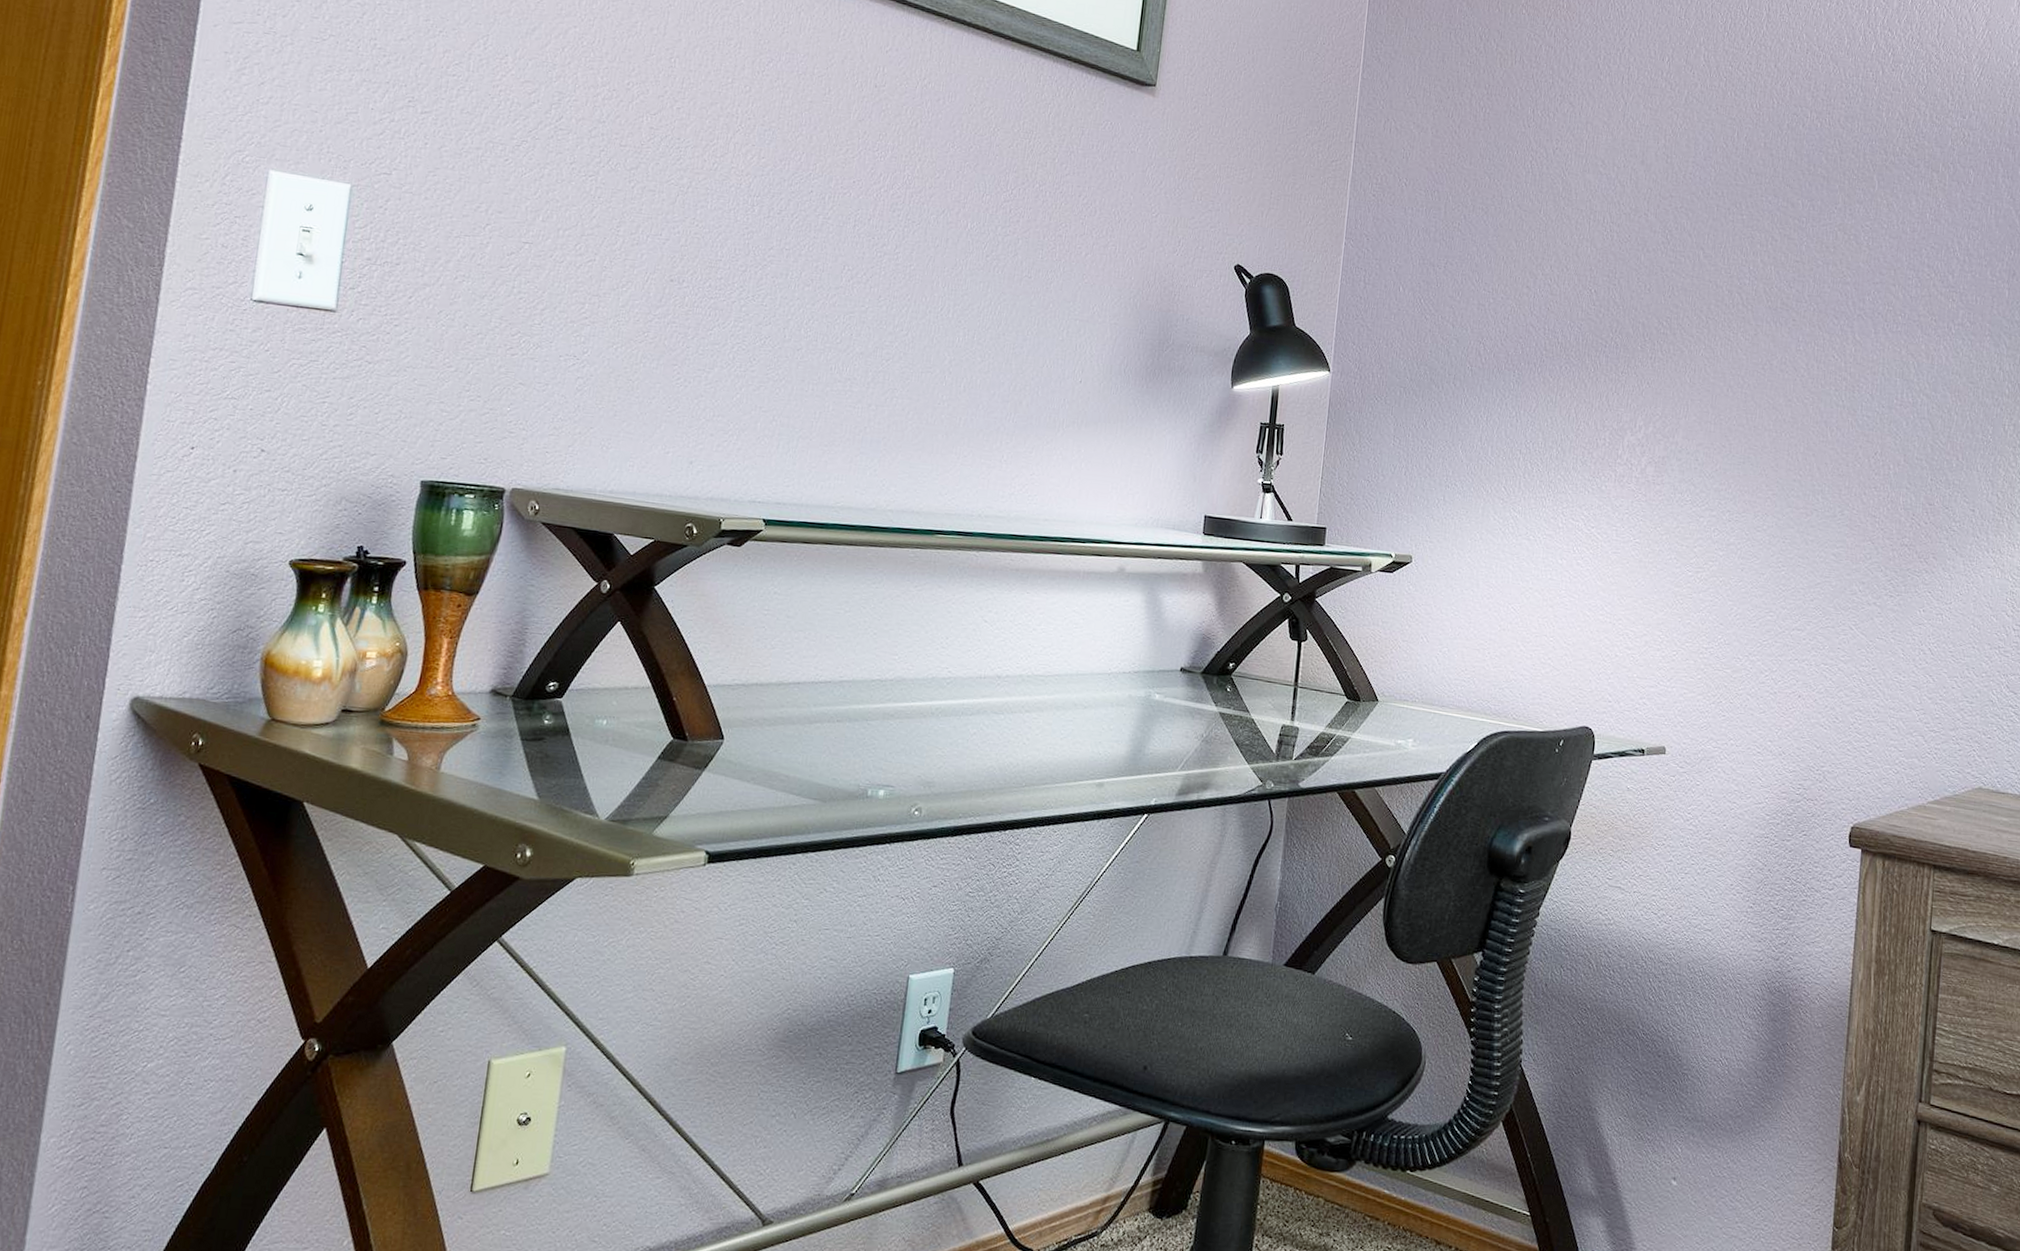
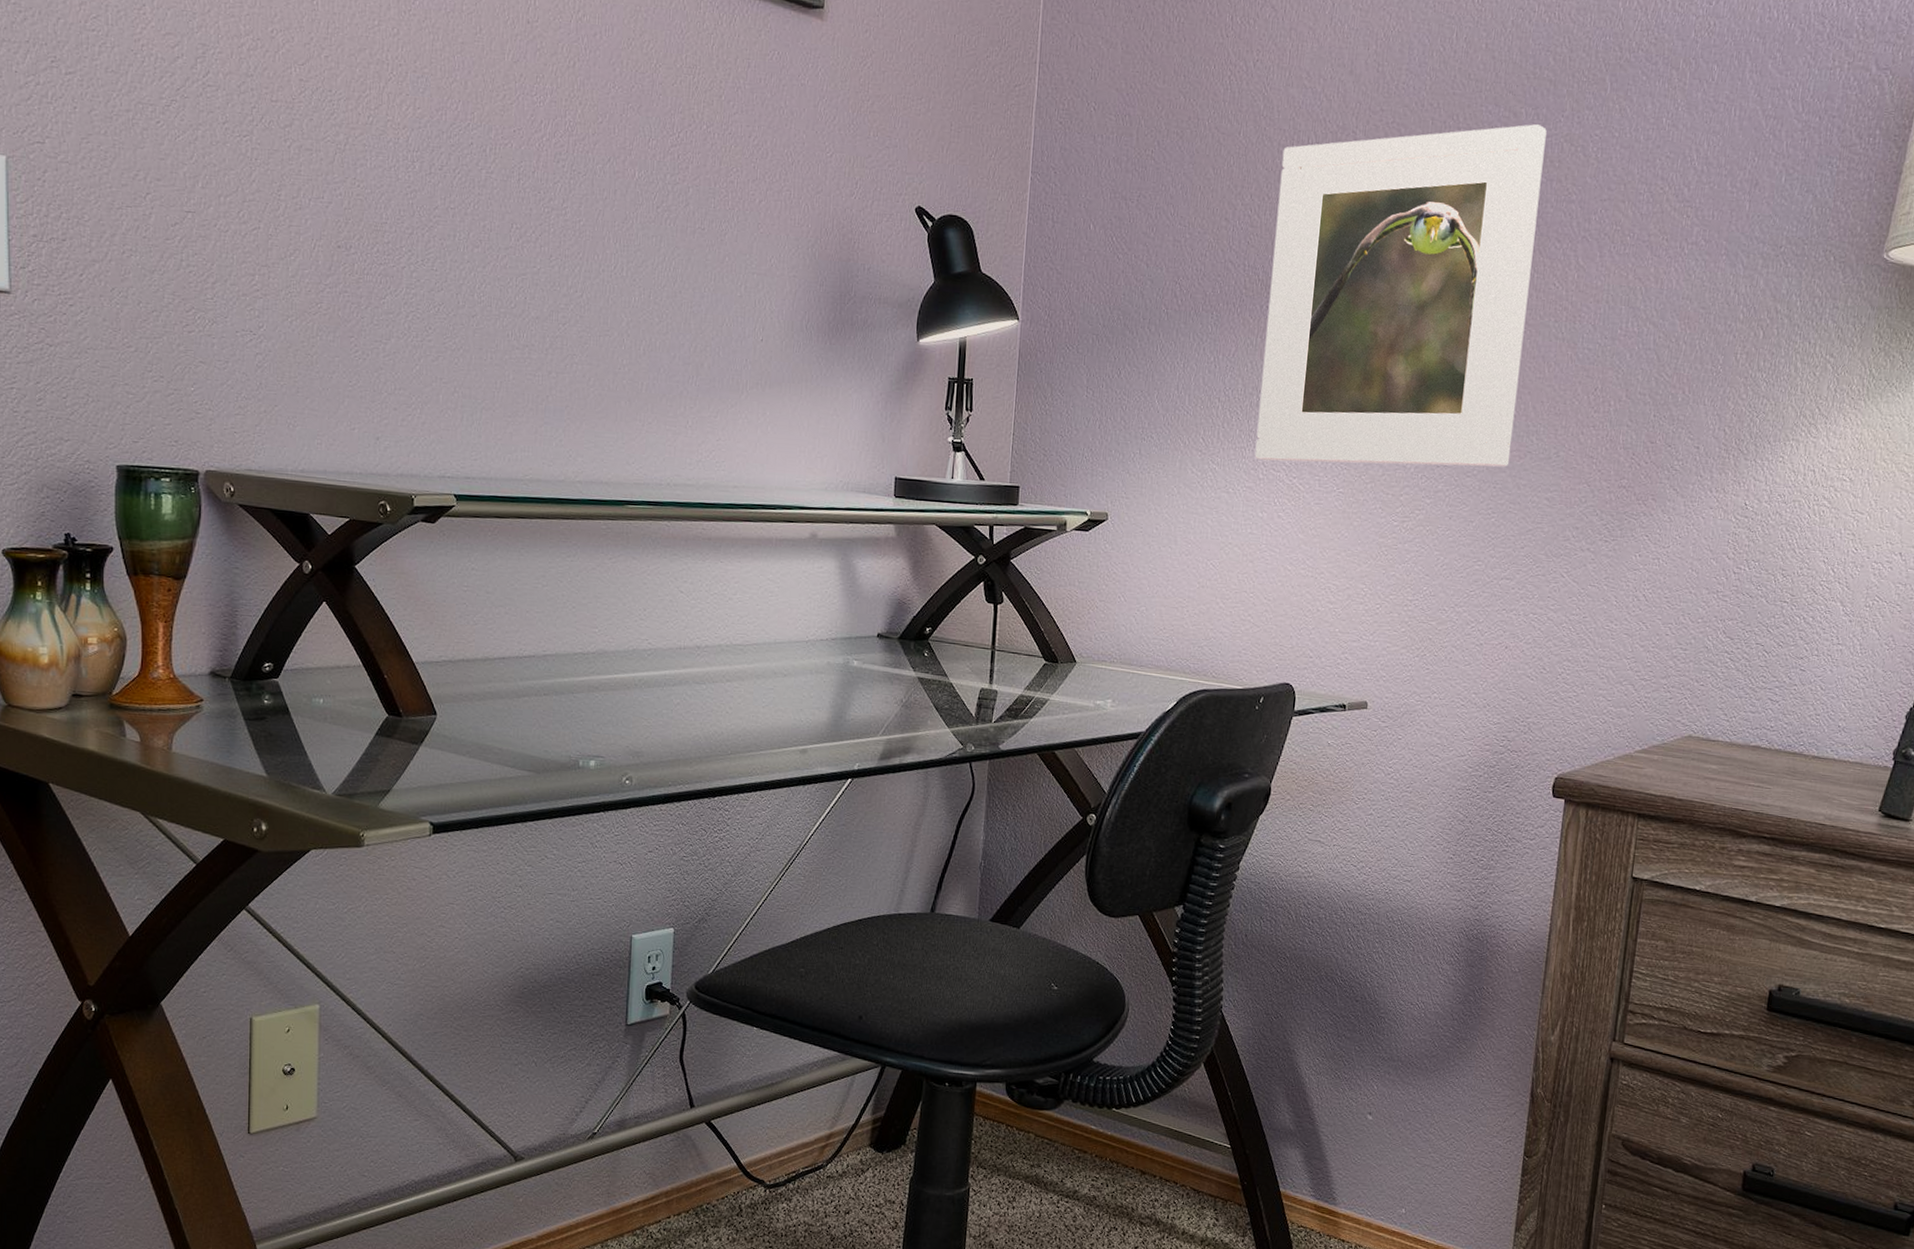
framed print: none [1554,214,1822,524] -> present [1254,124,1547,467]

